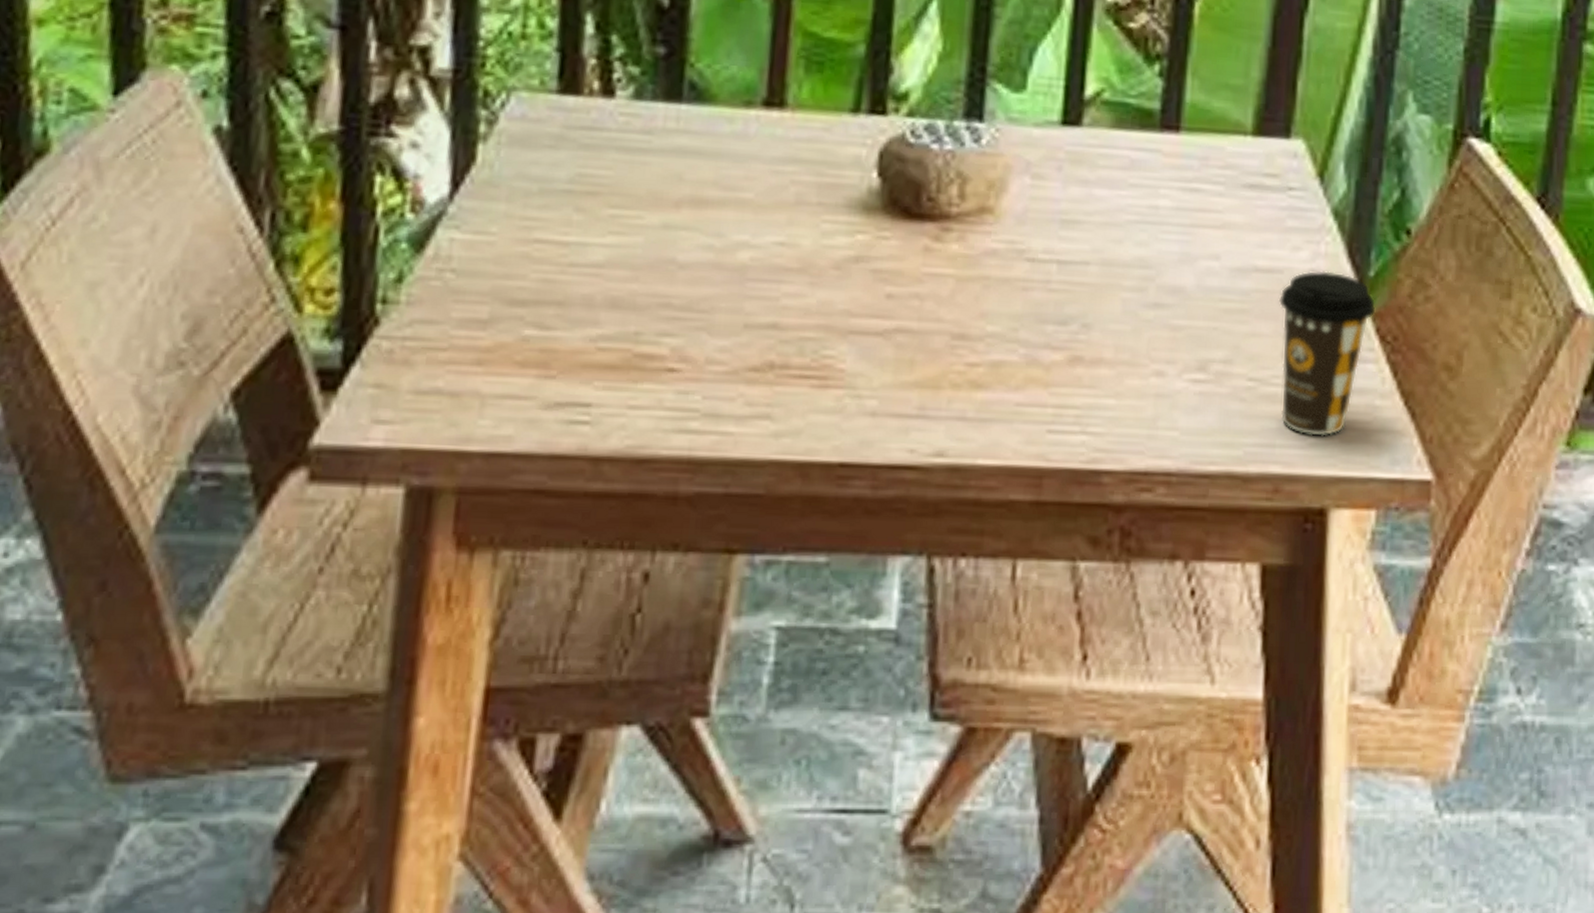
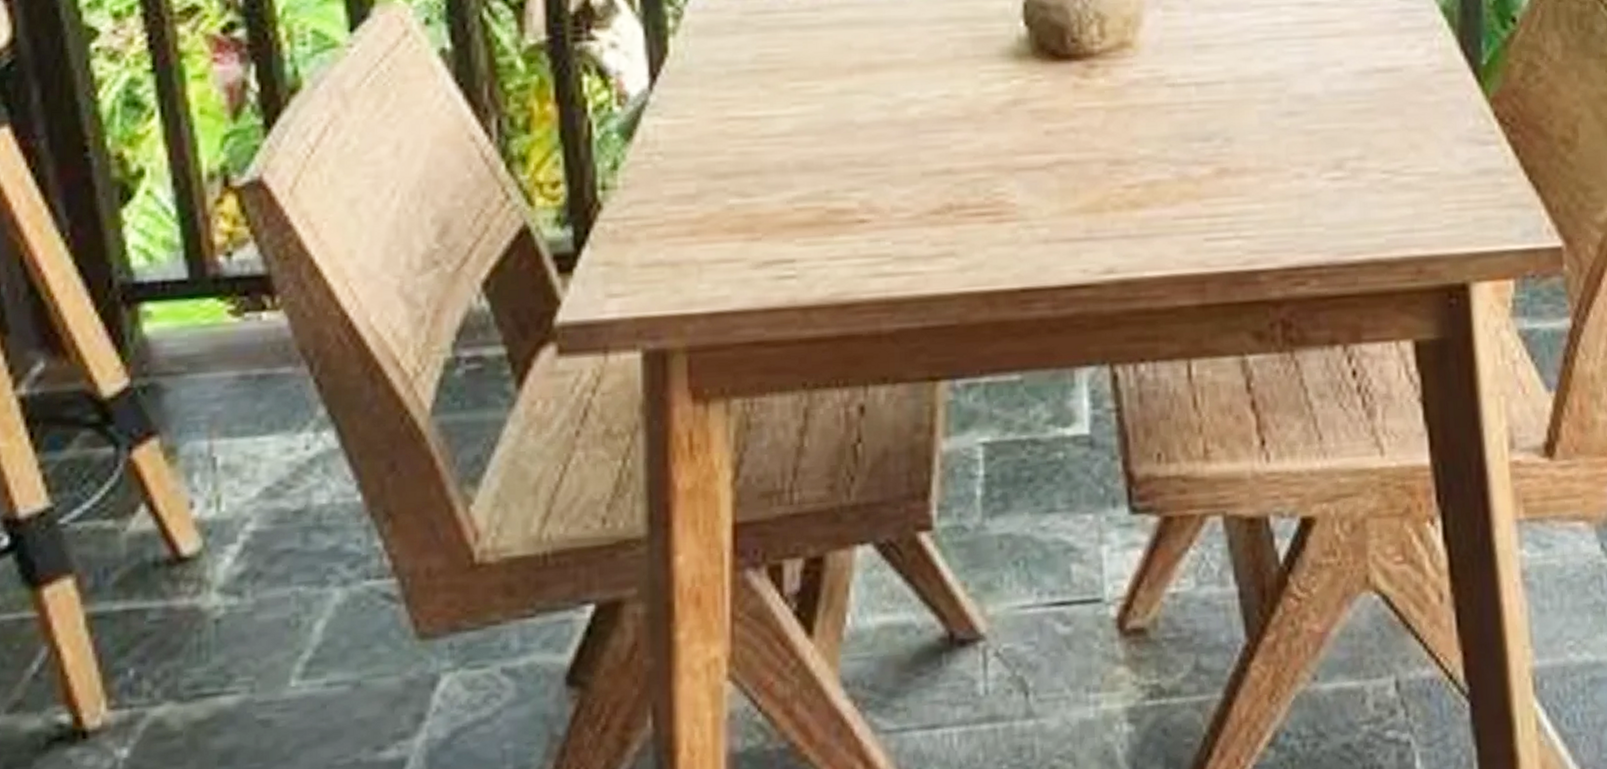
coffee cup: present [1279,270,1376,436] -> none [1402,64,1492,218]

